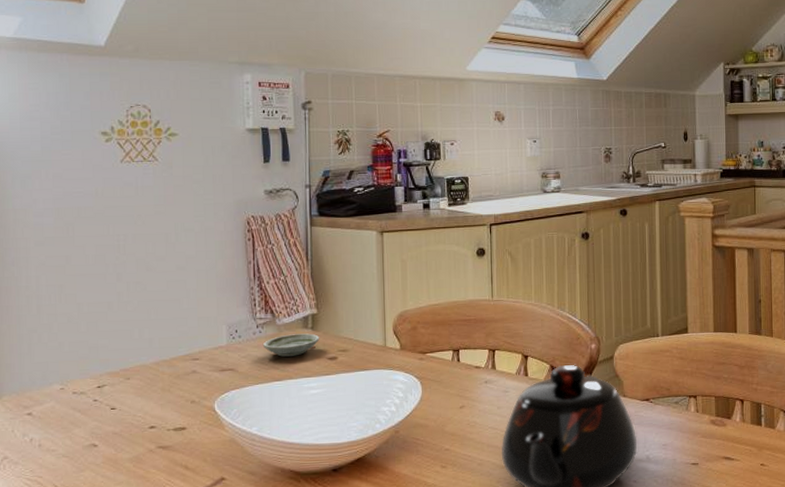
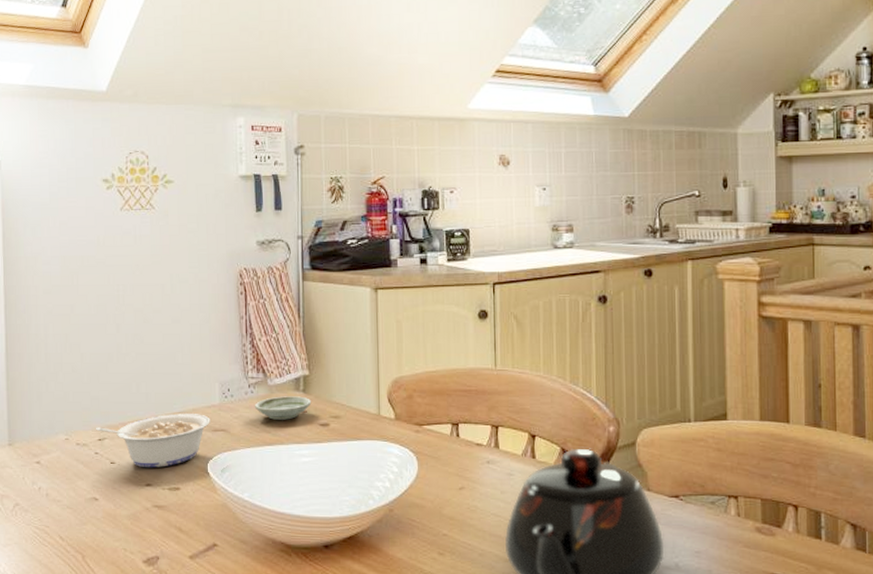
legume: none [95,355,217,411] -> present [96,413,210,467]

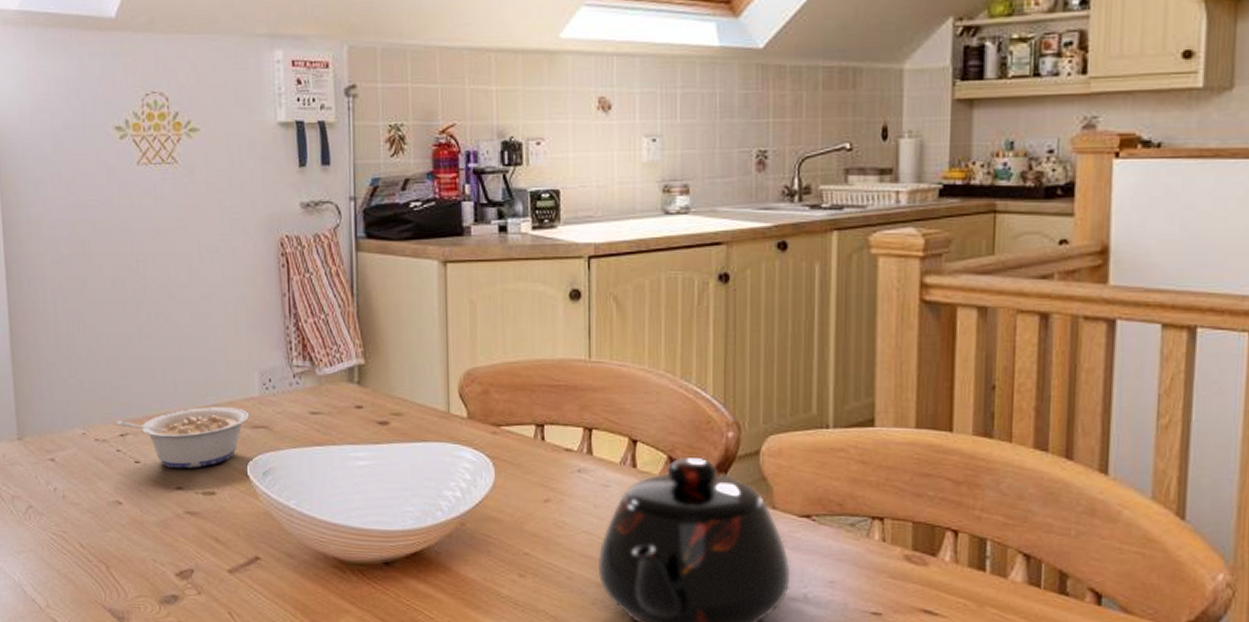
saucer: present [254,396,312,420] -> none [300,388,368,417]

